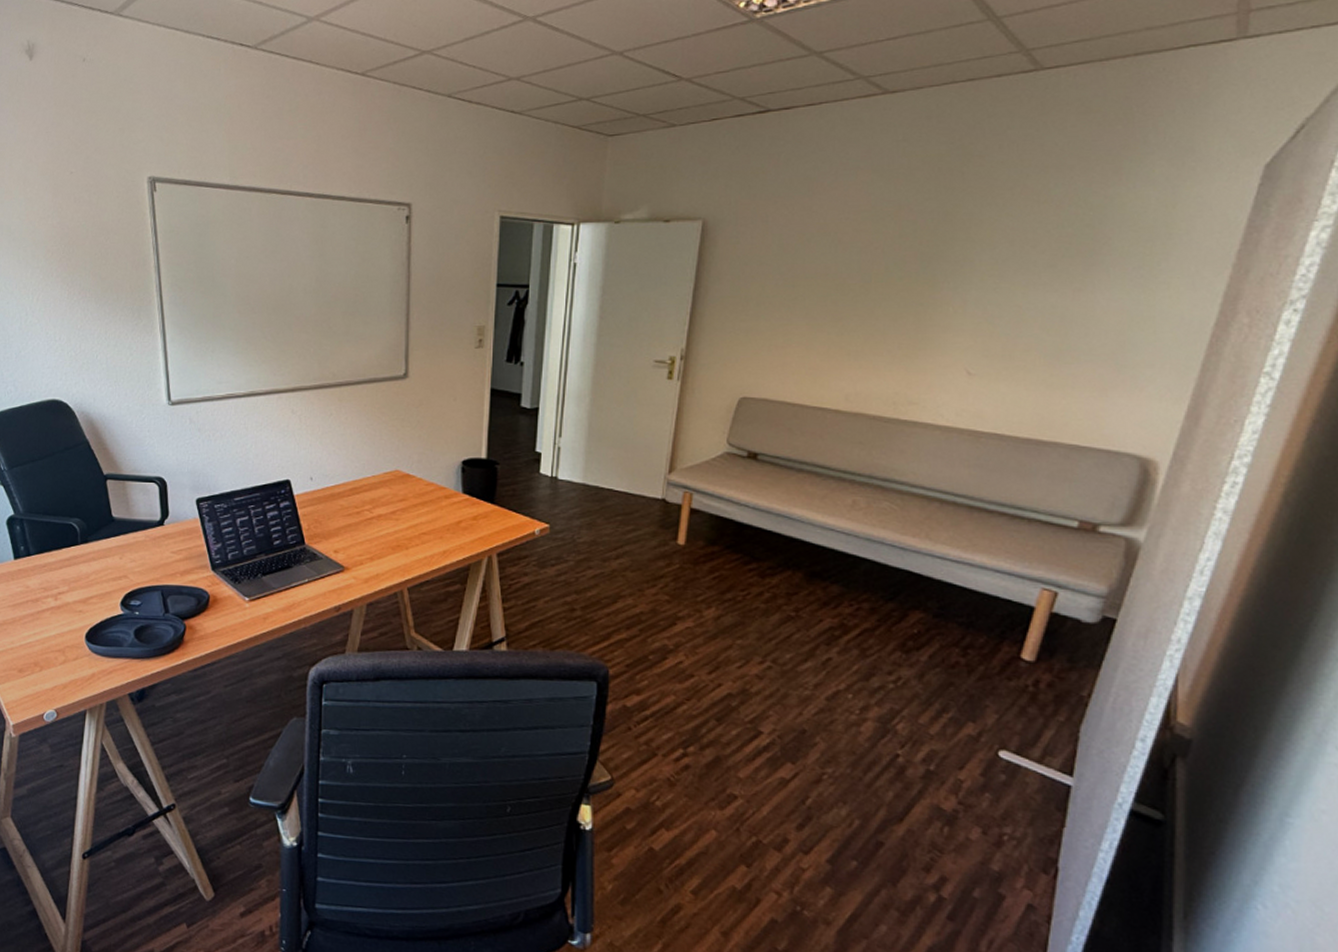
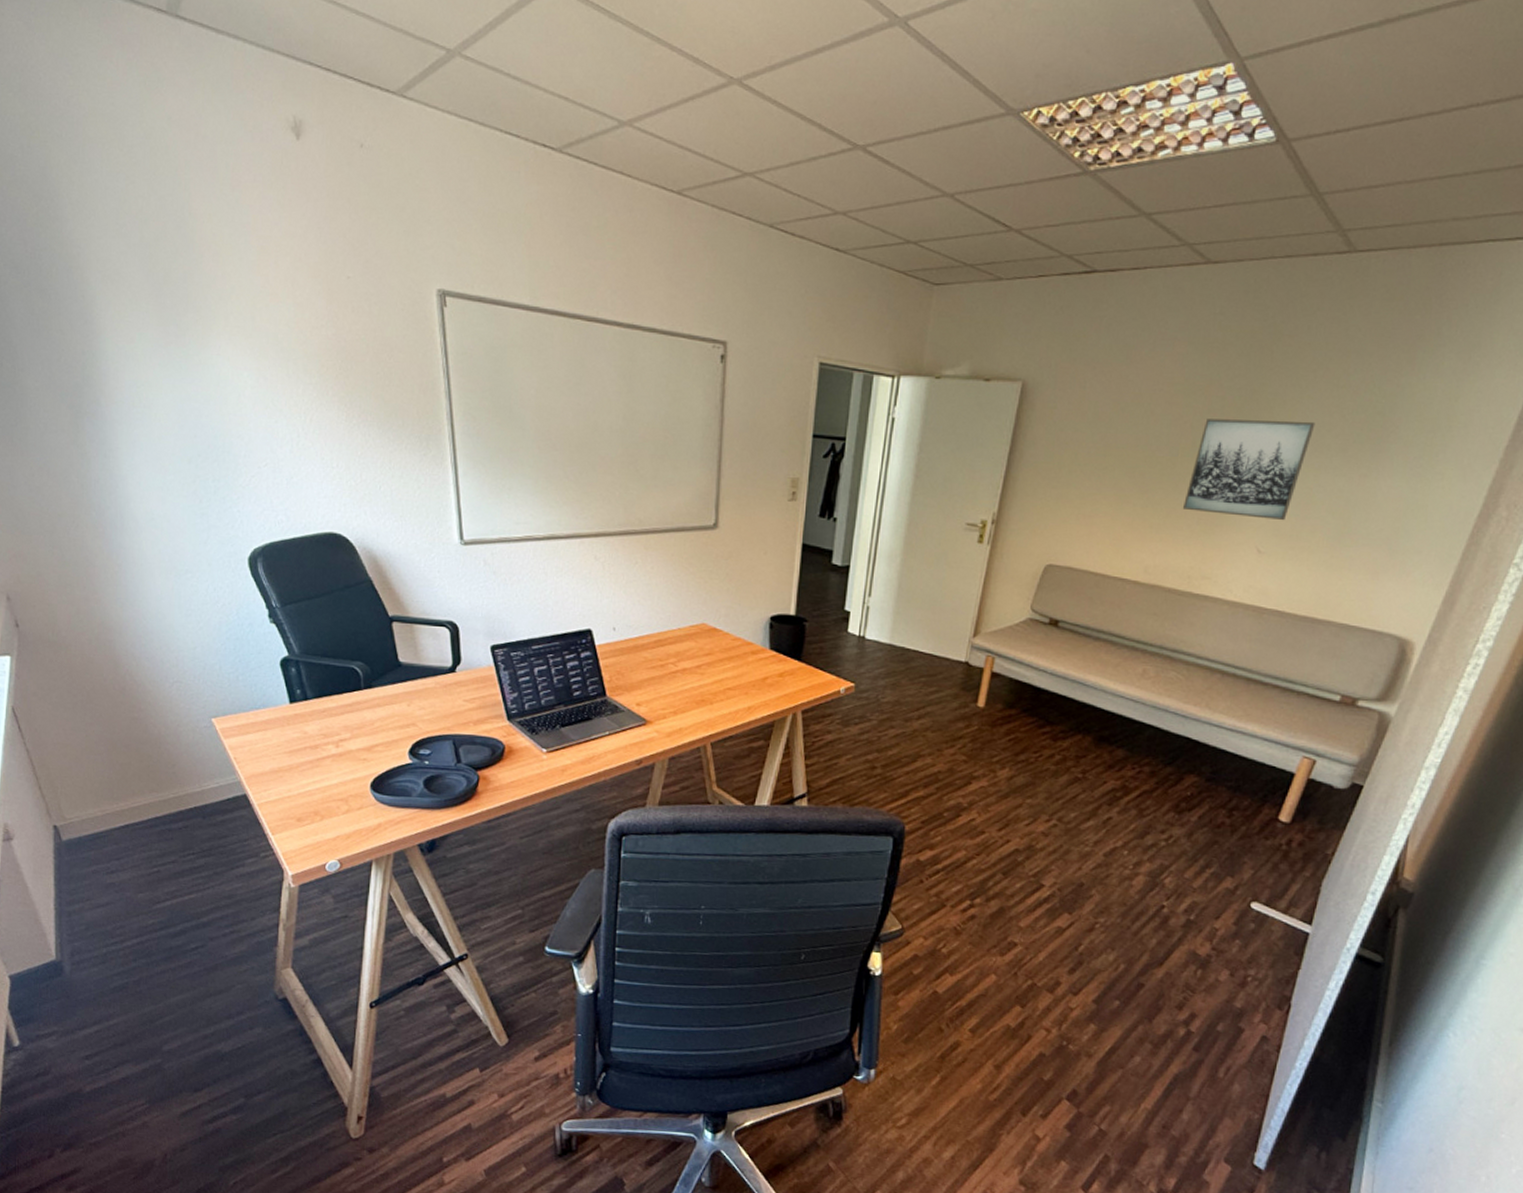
wall art: none [880,239,1018,341] -> present [1182,418,1316,521]

